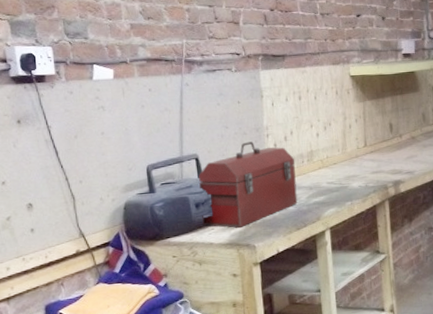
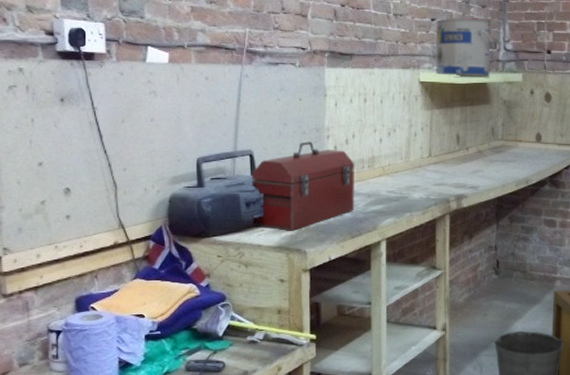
paint can: none [361,10,421,69] -> present [435,18,498,79]

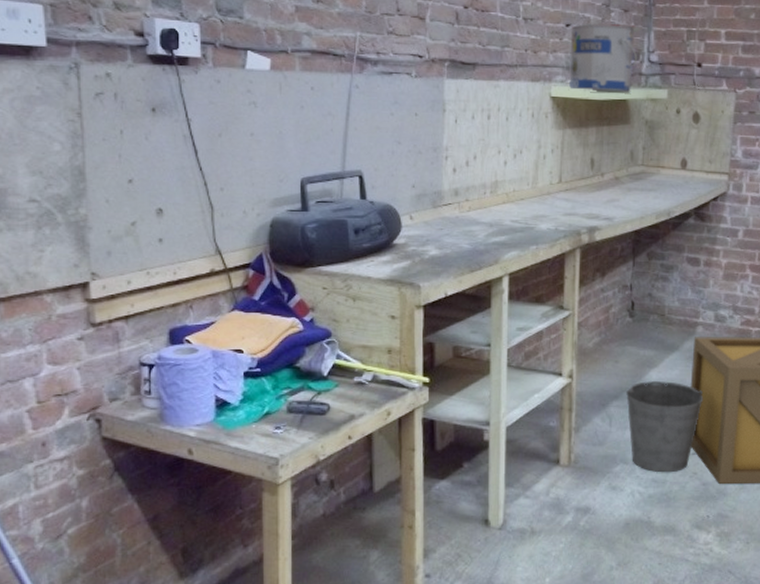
toolbox: present [252,141,354,231] -> none [361,162,475,262]

